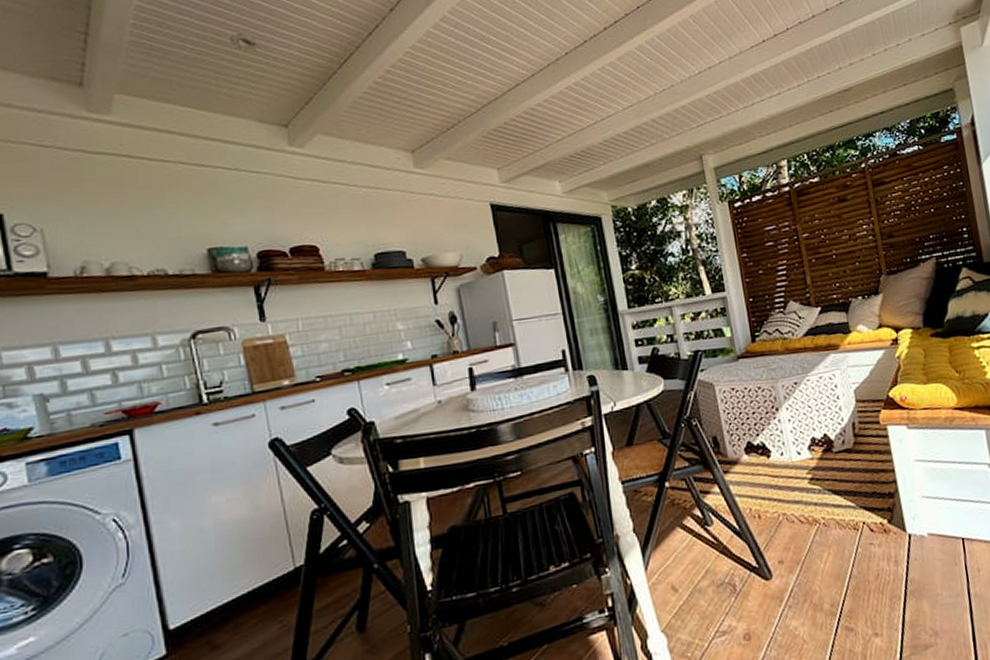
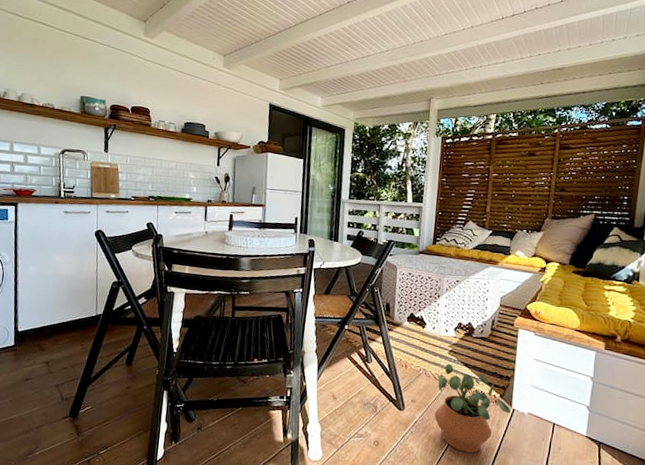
potted plant: none [805,496,908,613] -> present [434,363,512,453]

